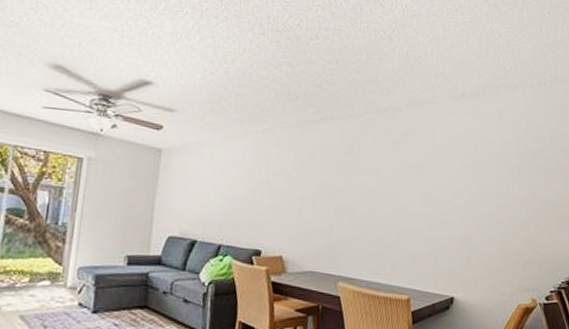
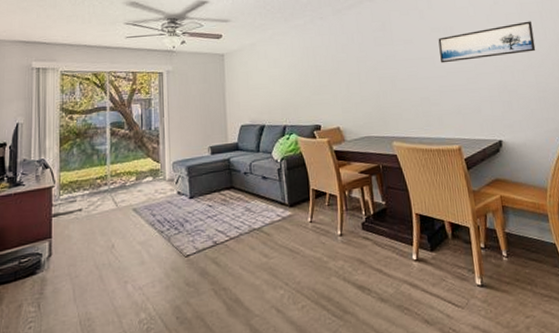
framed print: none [406,172,508,207] -> present [438,21,536,64]

